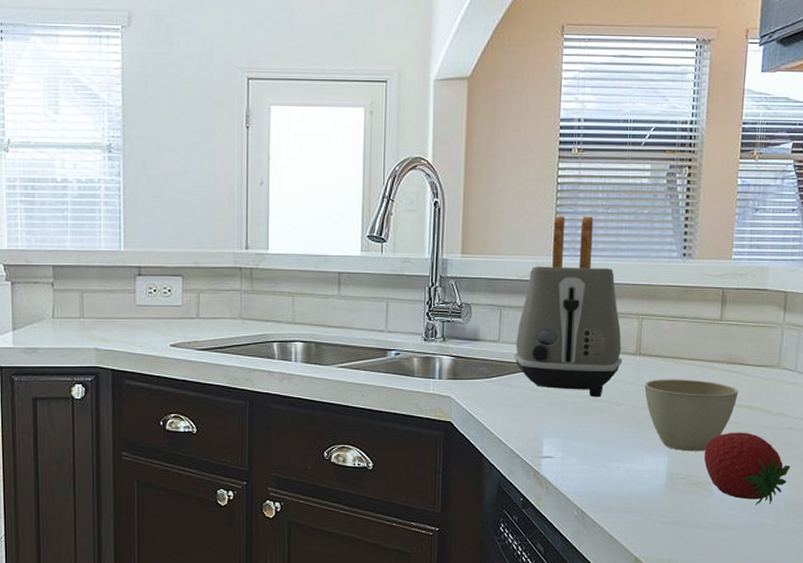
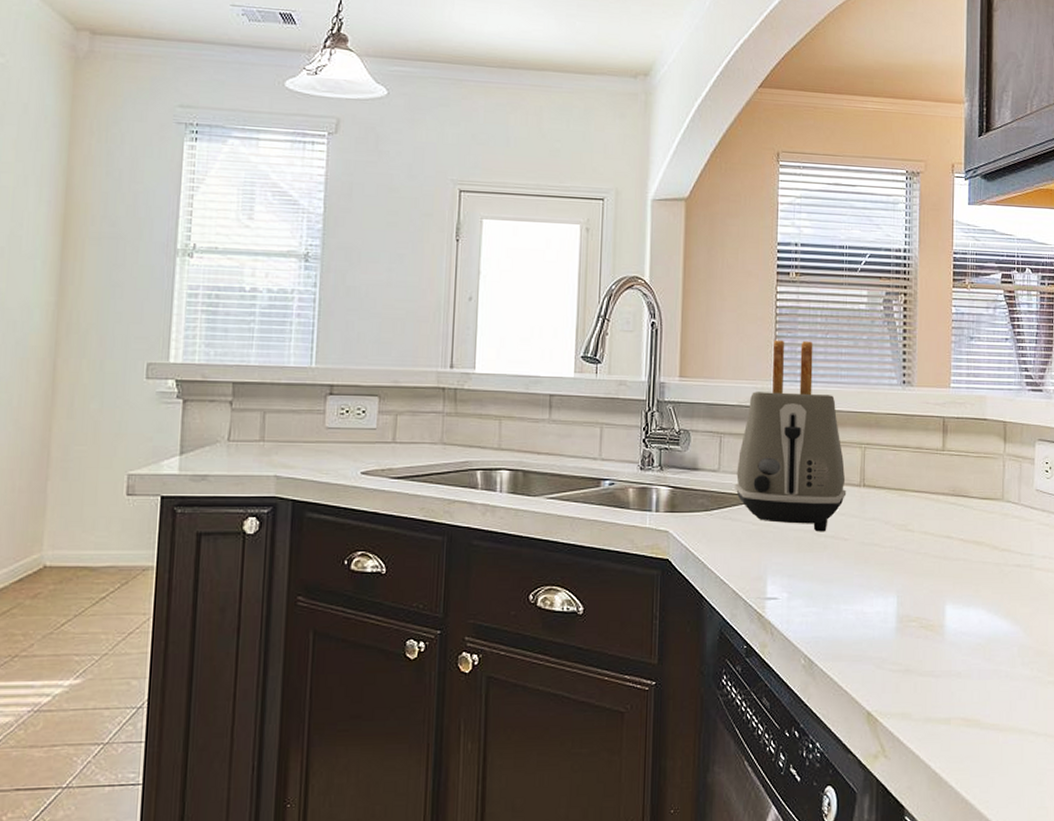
cup: present [644,379,739,452] -> none [870,512,965,591]
fruit: present [704,432,791,506] -> none [933,569,1021,650]

